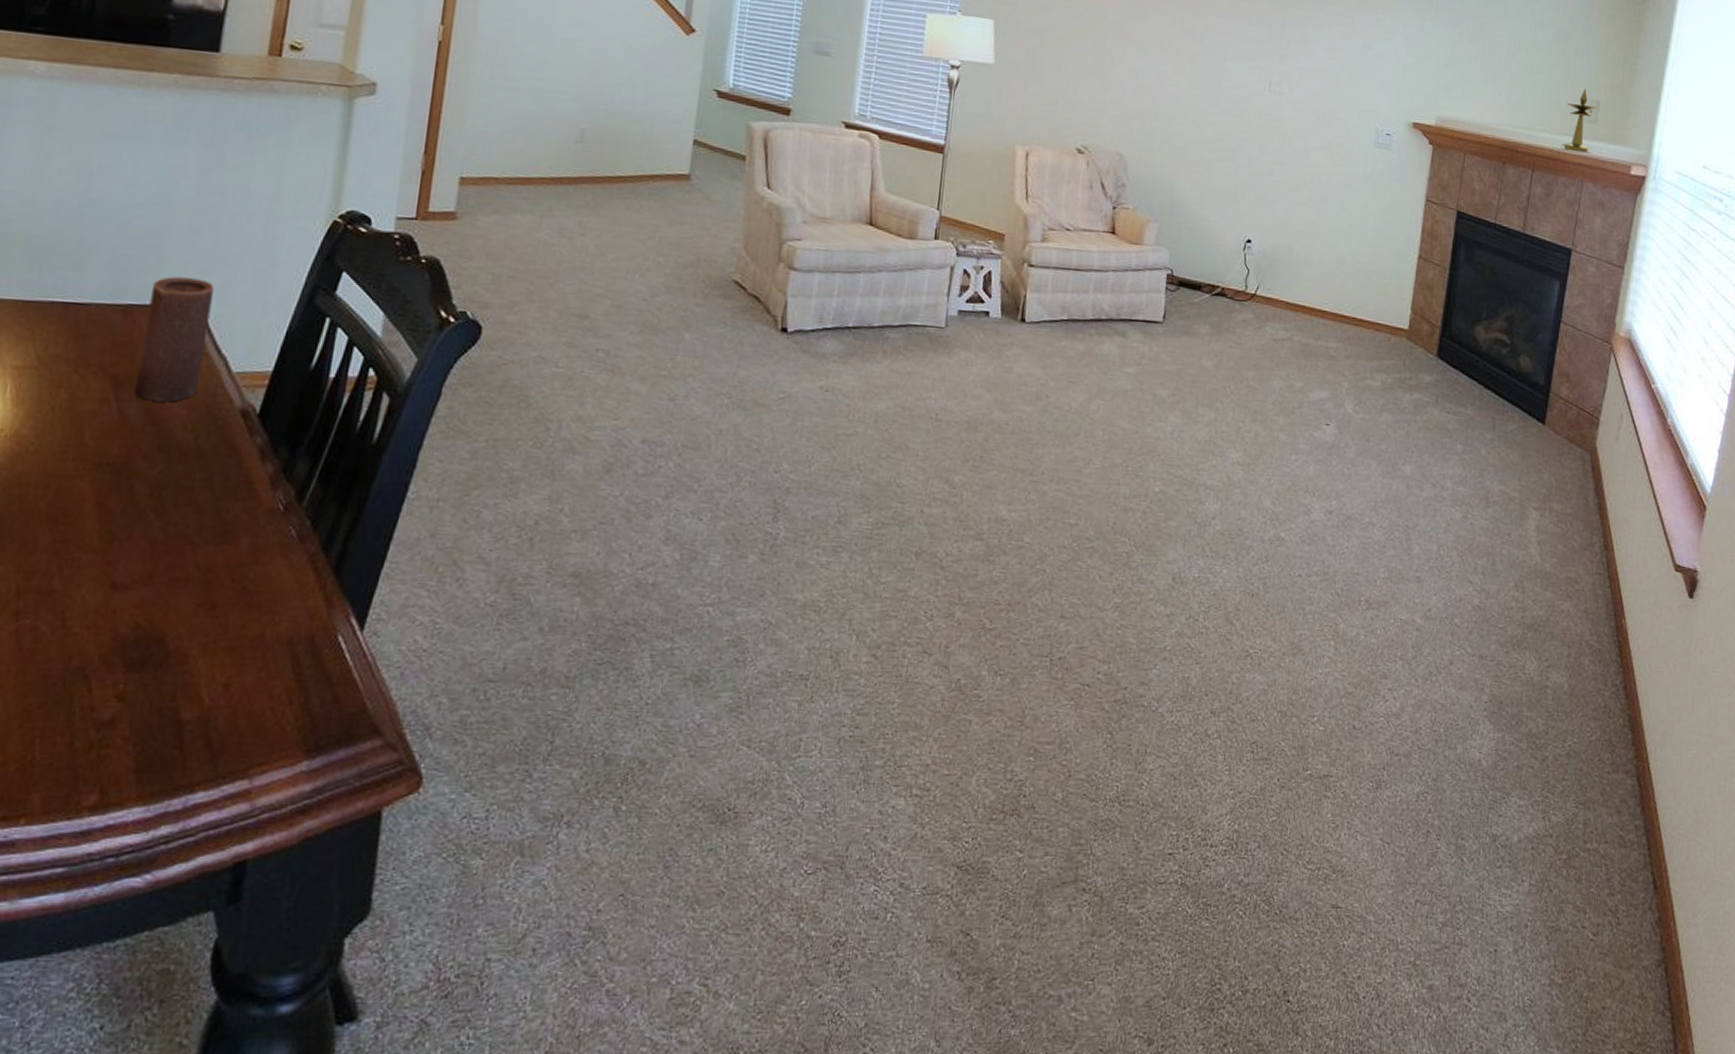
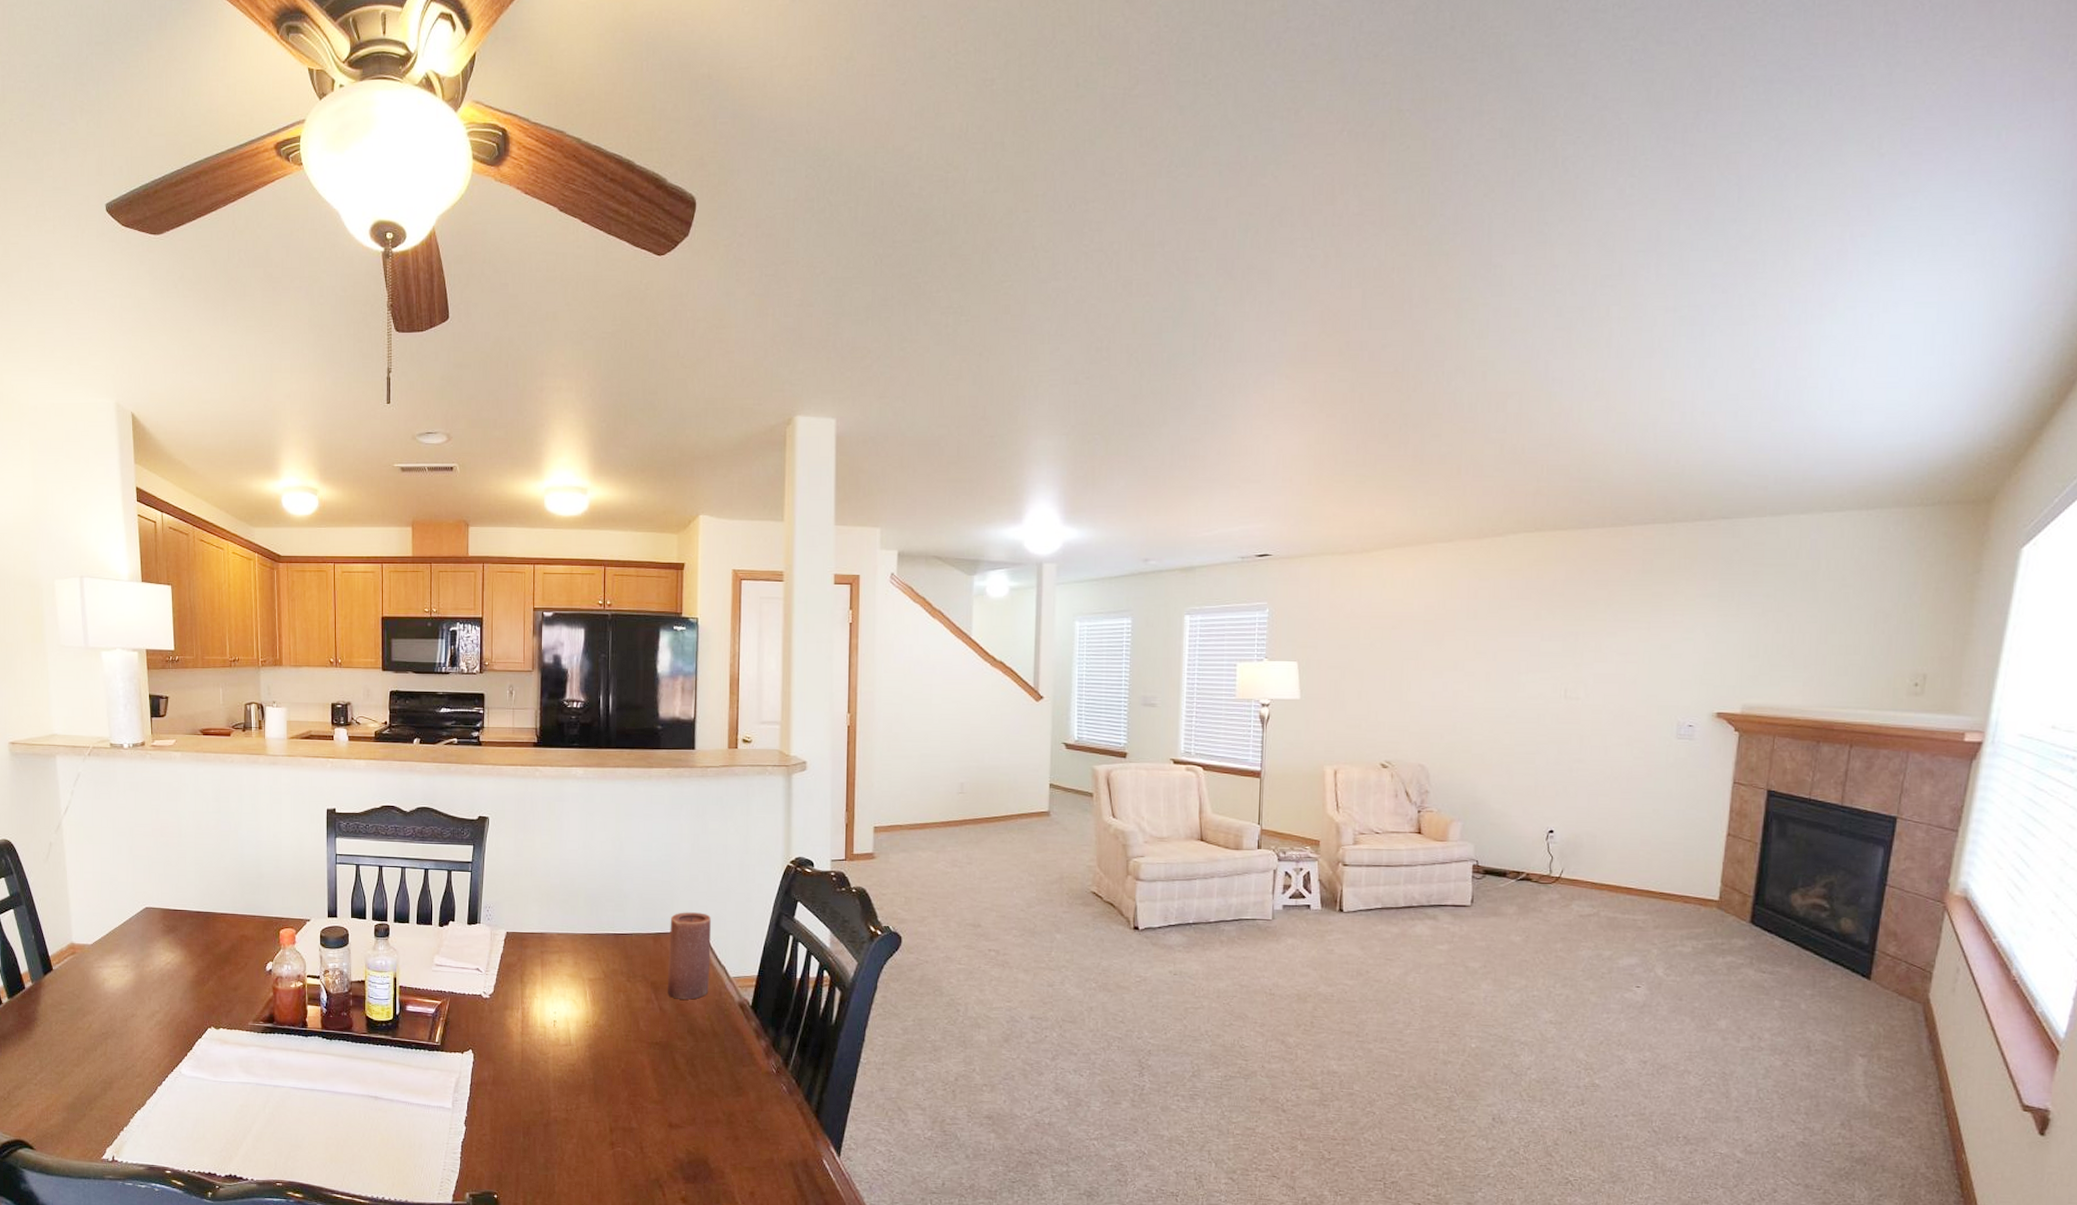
candlestick: present [1560,89,1599,154] -> none [1881,664,1926,725]

